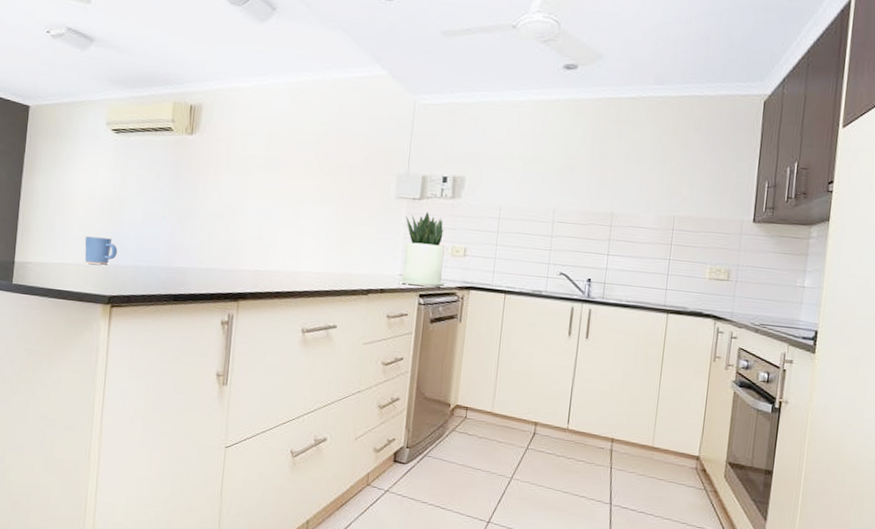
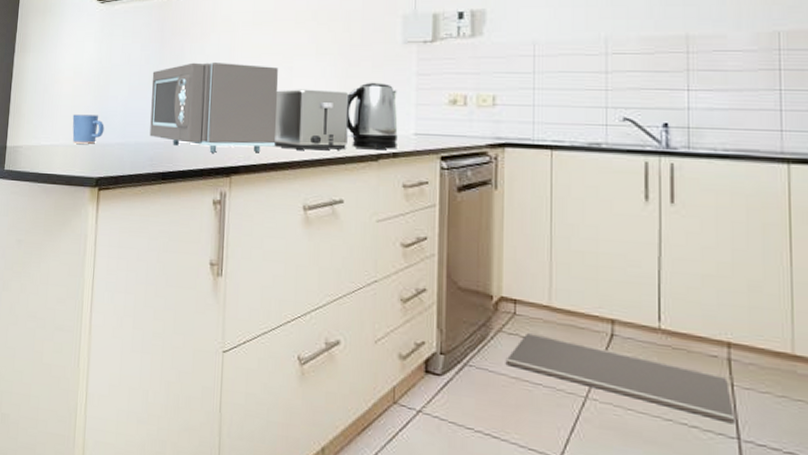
microwave: none [162,198,286,282] -> present [150,62,278,153]
toaster: none [279,229,347,284] -> present [274,89,349,151]
kettle: none [343,228,388,286] -> present [347,82,398,150]
planter: present [397,212,446,288] -> none [412,56,473,148]
door mat: none [455,431,610,494] -> present [505,332,734,424]

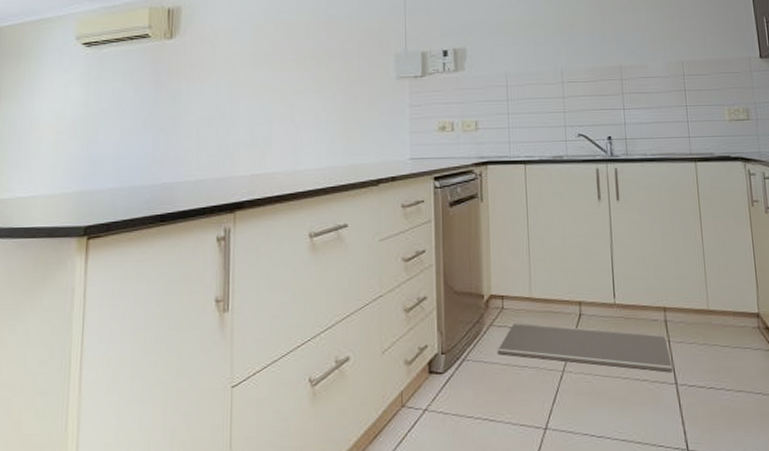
mug: present [72,114,104,144] -> none [54,161,93,193]
microwave: present [150,62,278,153] -> none [145,102,281,190]
toaster: present [274,89,349,151] -> none [279,123,349,182]
kettle: present [347,82,398,150] -> none [348,114,395,176]

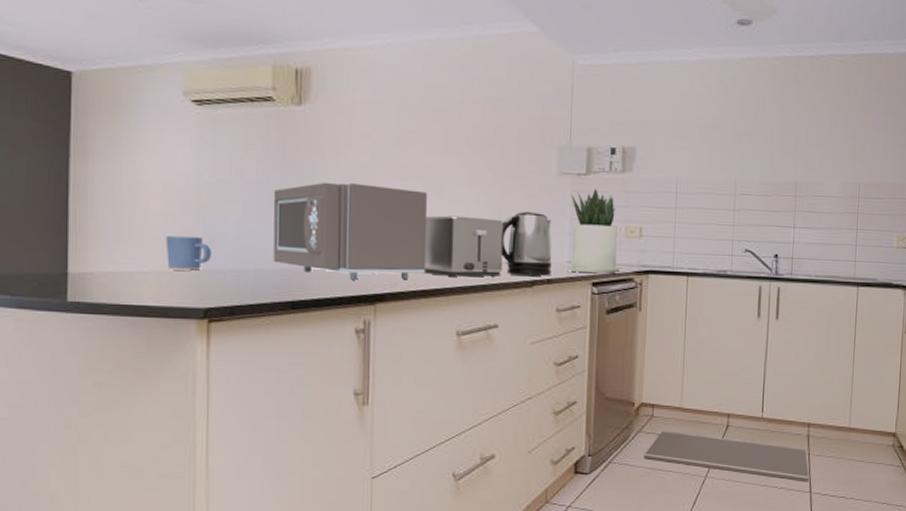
mug: none [54,161,93,193] -> present [165,236,212,271]
microwave: none [145,102,281,190] -> present [273,182,428,280]
toaster: none [279,123,349,182] -> present [424,215,504,278]
kettle: none [348,114,395,176] -> present [501,211,552,277]
planter: none [408,89,461,169] -> present [566,189,621,274]

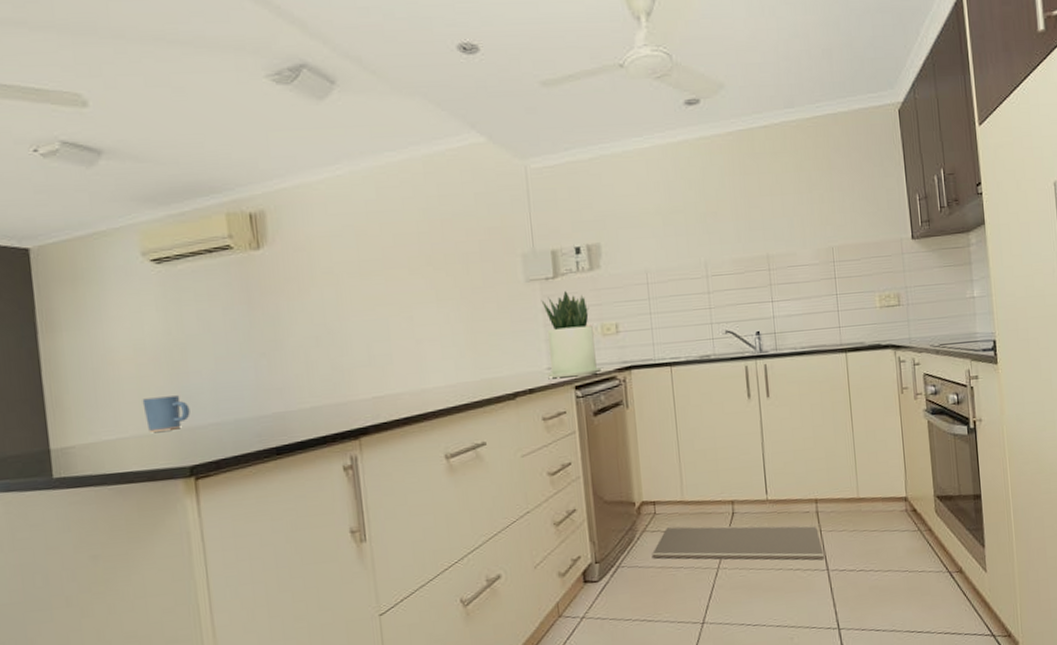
microwave: present [273,182,428,280] -> none [243,318,406,417]
toaster: present [424,215,504,278] -> none [399,335,482,401]
kettle: present [501,211,552,277] -> none [476,322,533,390]

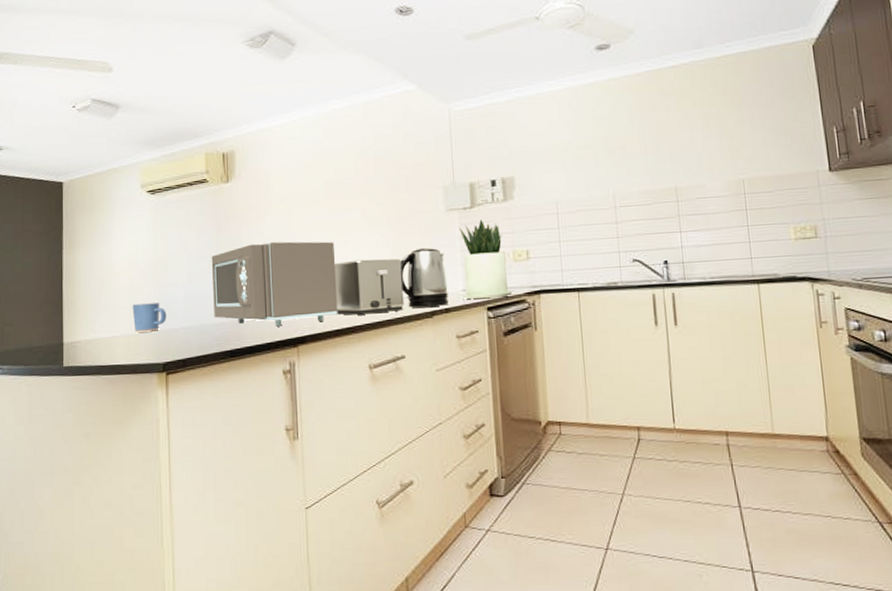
microwave: none [243,318,406,417] -> present [211,241,338,327]
toaster: none [399,335,482,401] -> present [335,258,404,316]
kettle: none [476,322,533,390] -> present [400,247,449,308]
door mat: present [651,525,824,561] -> none [556,447,736,496]

